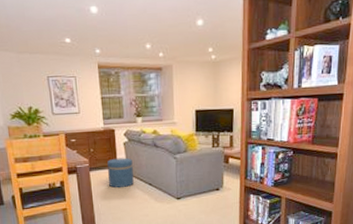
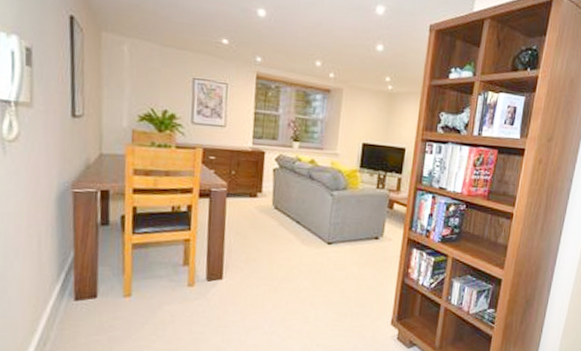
ottoman: present [107,157,134,188] -> none [248,185,281,222]

